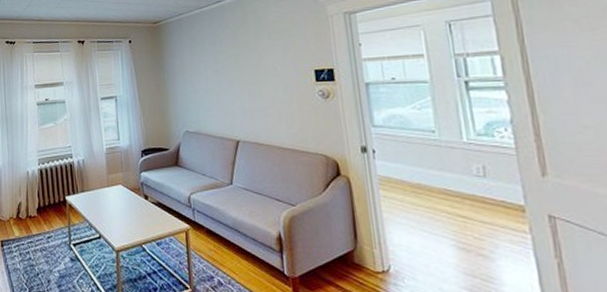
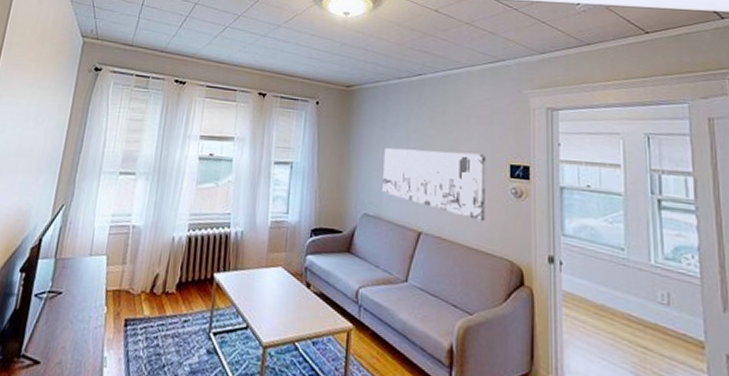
wall art: none [196,64,296,124] -> present [382,147,485,222]

